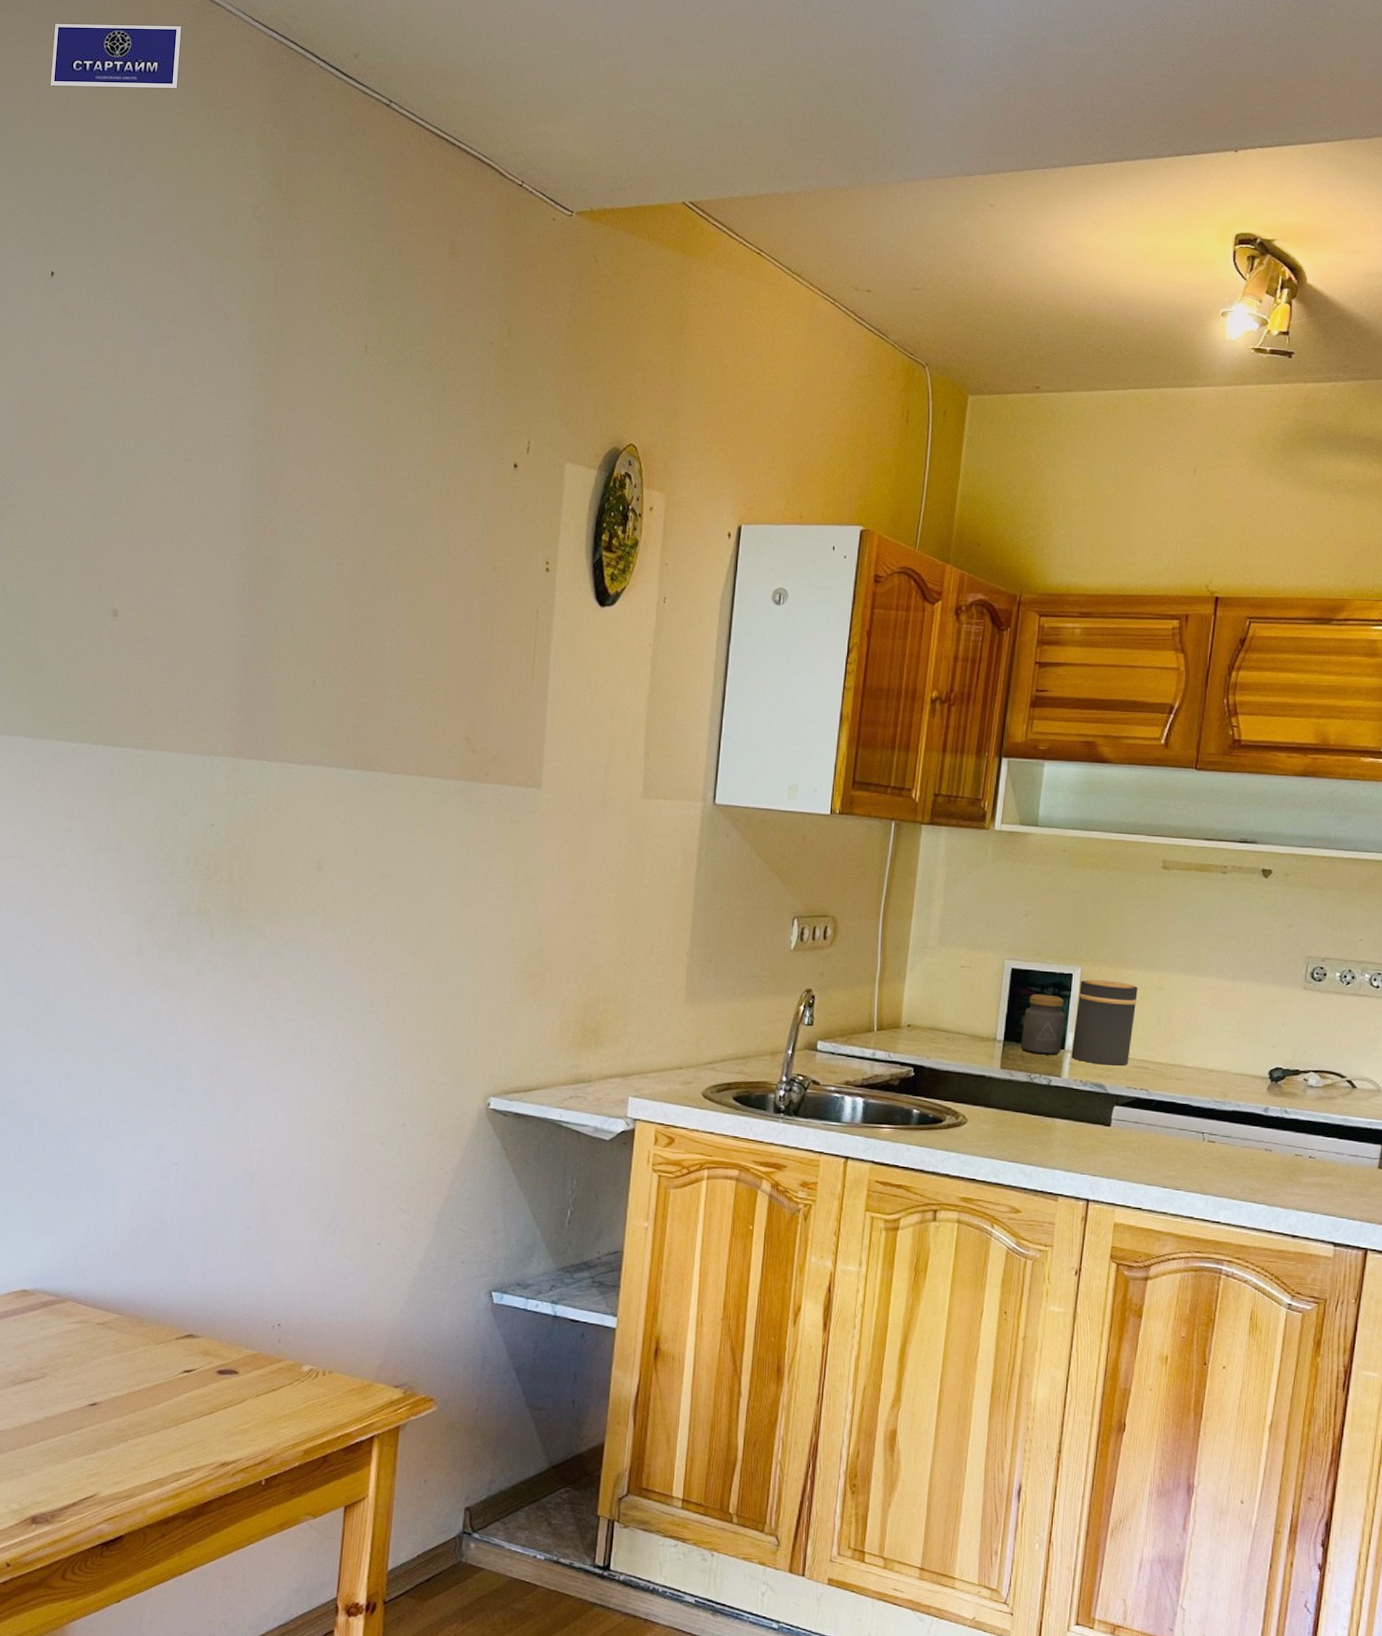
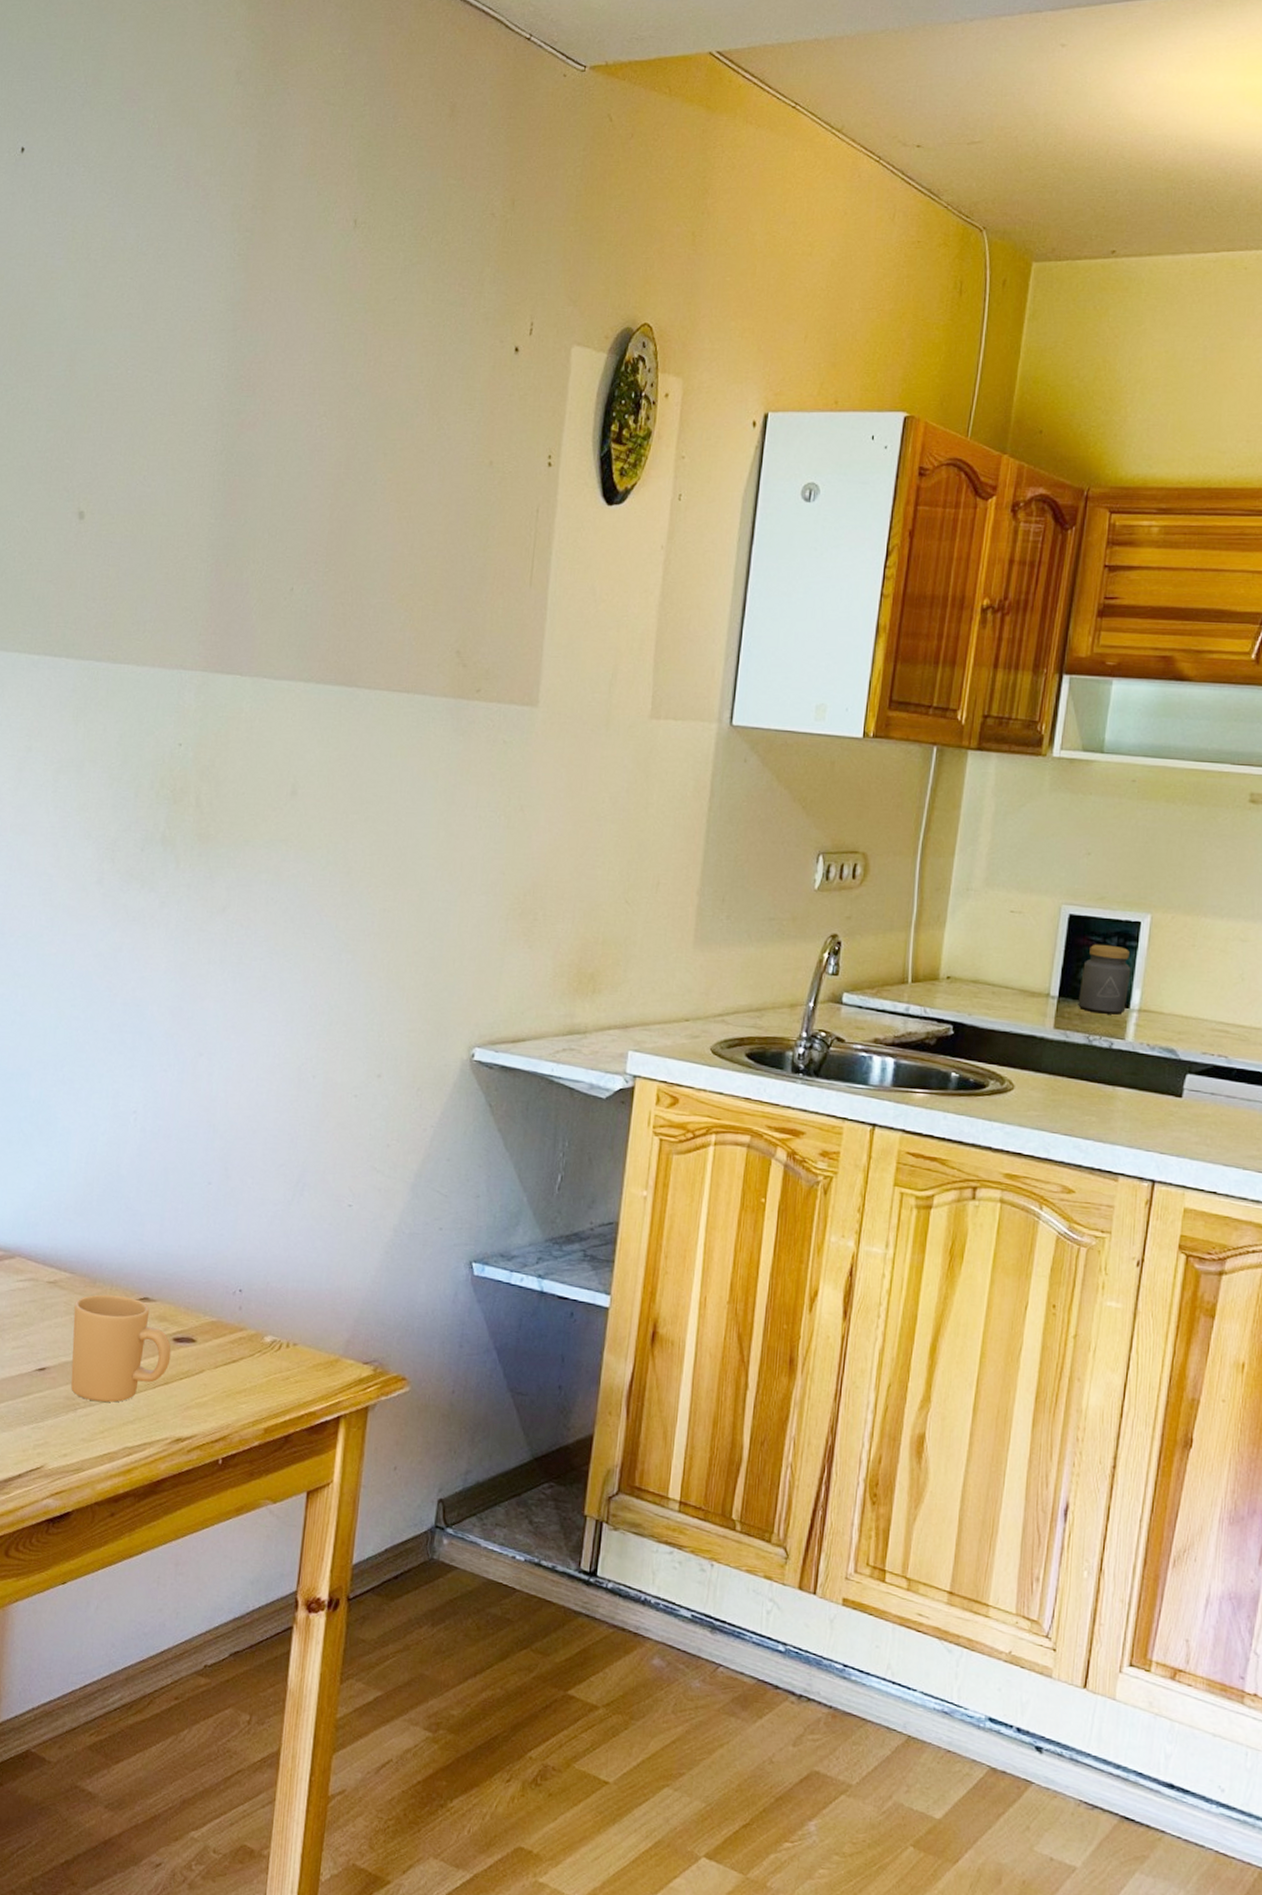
mug: none [121,1333,216,1433] -> present [71,1294,171,1403]
cylinder: present [1071,979,1138,1066] -> none [1137,928,1218,1028]

